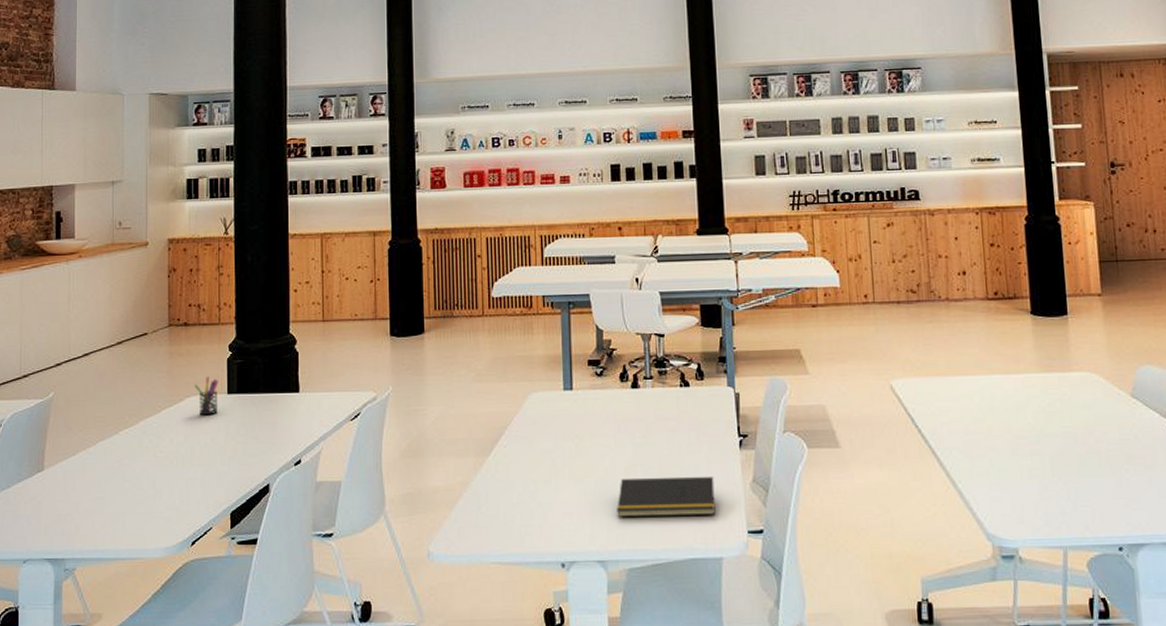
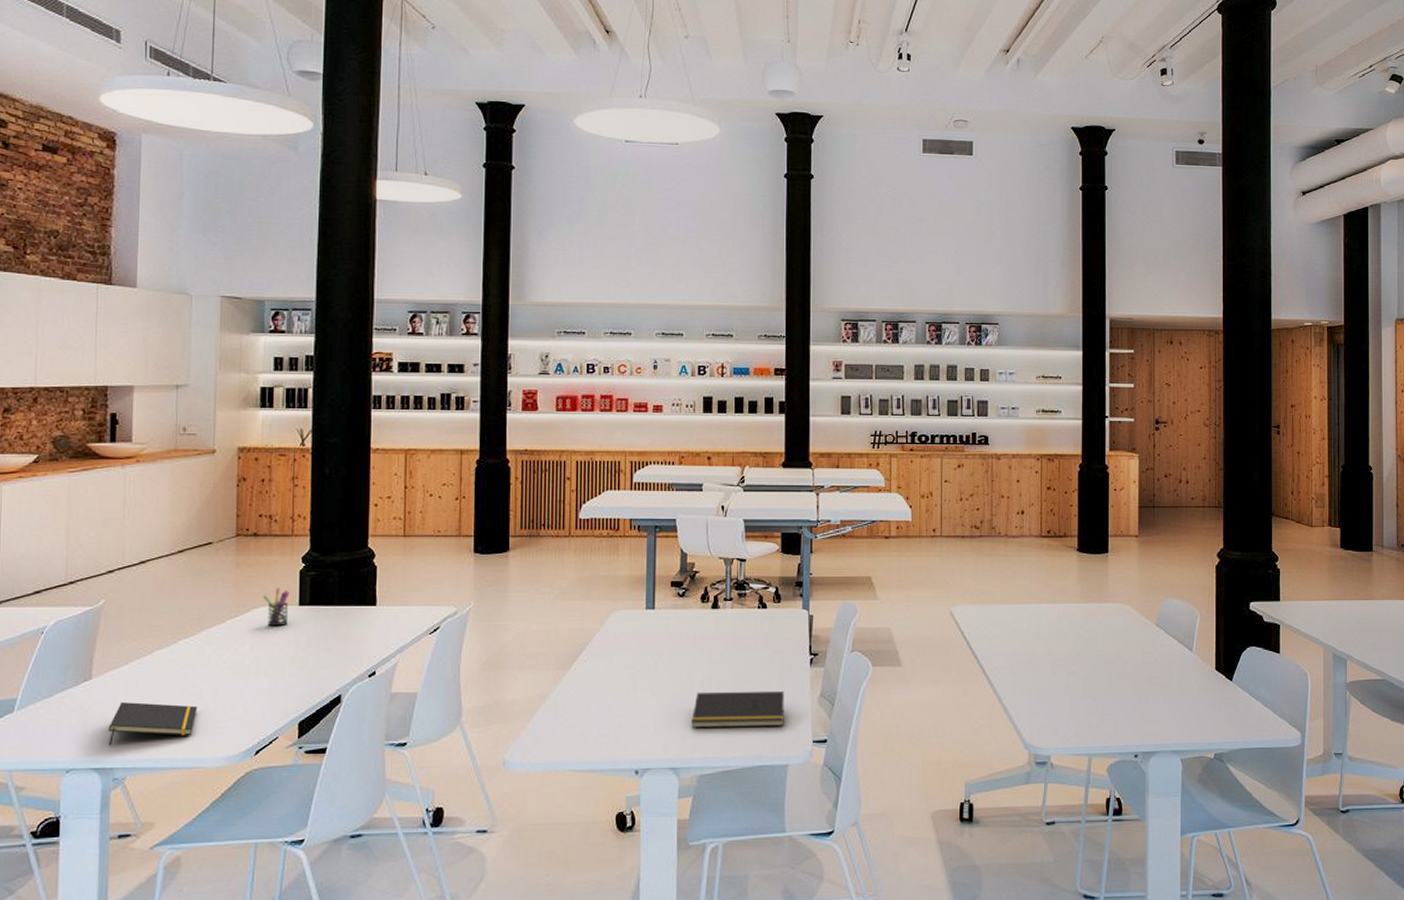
notepad: none [59,493,138,537] -> present [108,702,198,746]

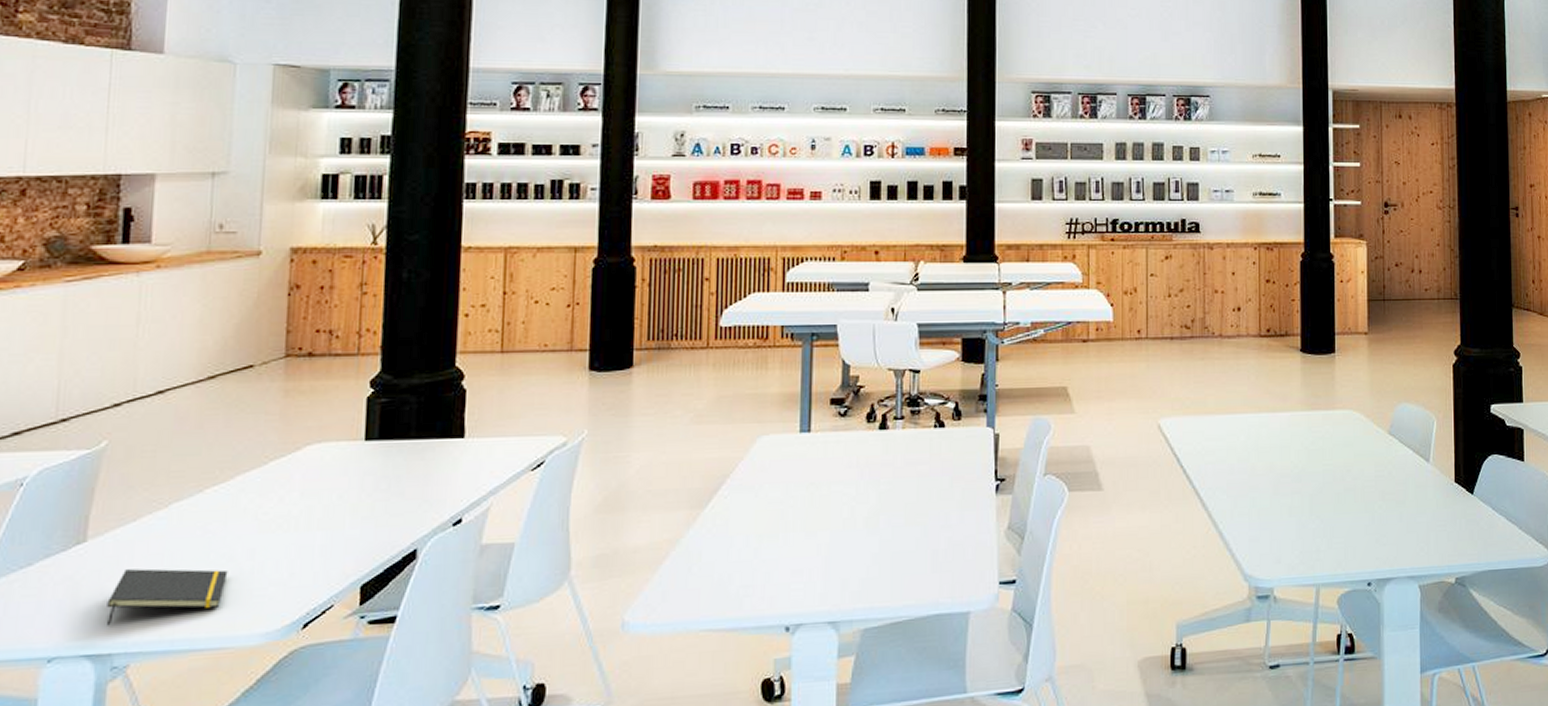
pen holder: present [263,587,290,627] -> none [318,418,353,468]
notepad: present [691,690,785,728] -> none [854,523,966,572]

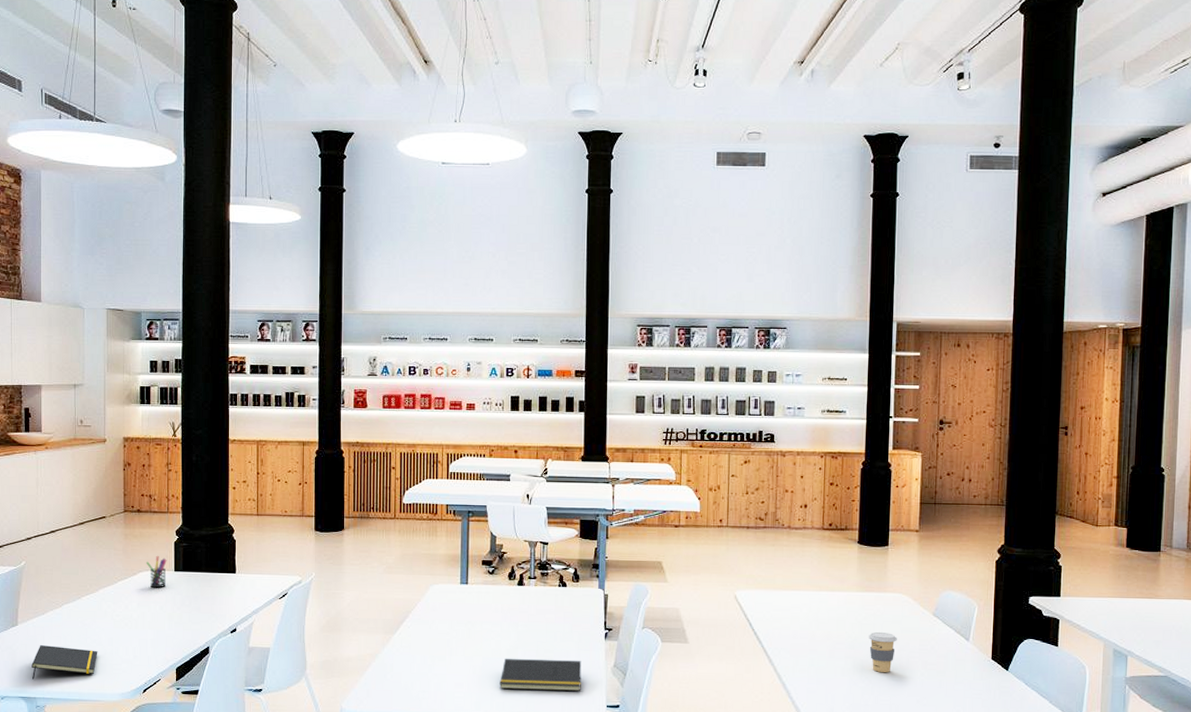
pen holder: none [318,418,353,468] -> present [146,555,167,588]
notepad: none [854,523,966,572] -> present [499,658,582,691]
coffee cup: none [1317,458,1350,508] -> present [868,631,897,672]

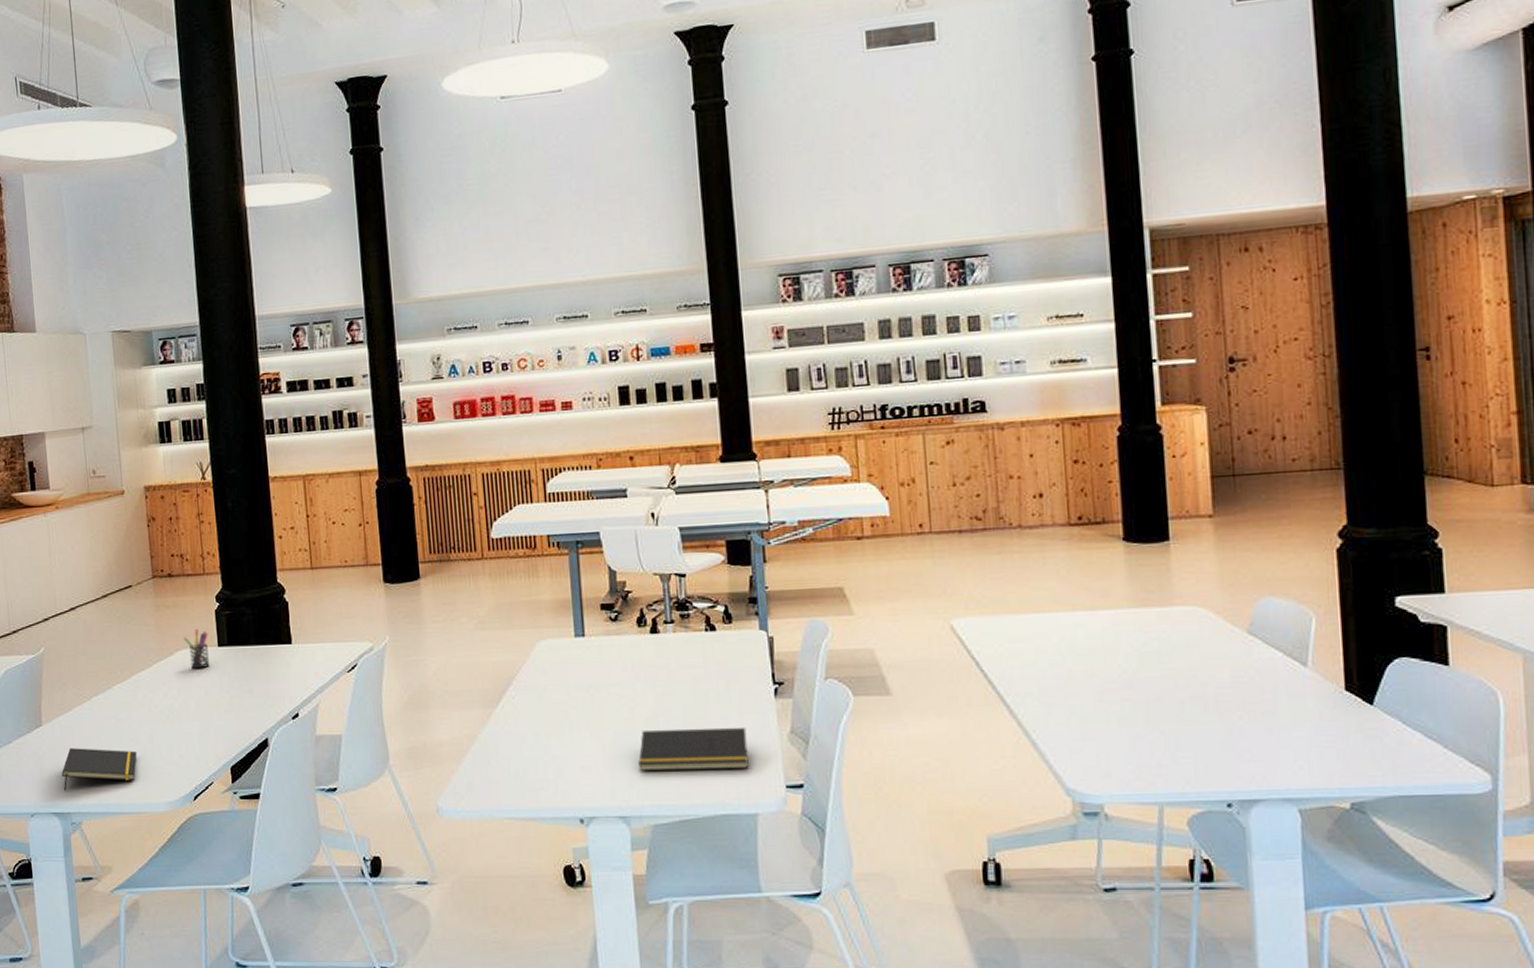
coffee cup: present [868,631,897,672] -> none [1152,661,1196,718]

